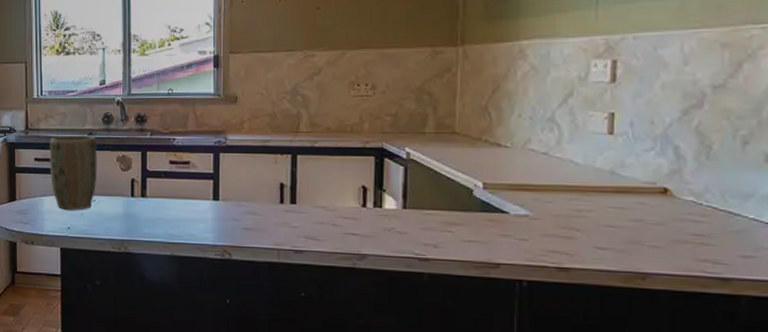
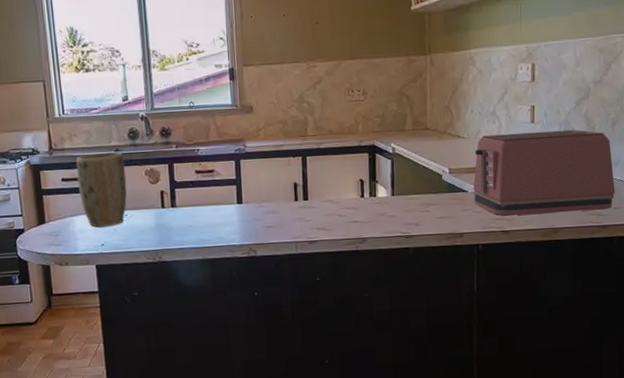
toaster: none [518,146,745,257] -> present [473,129,615,216]

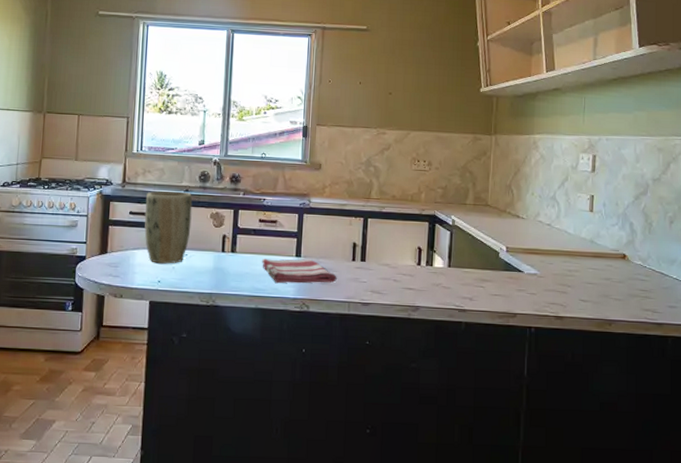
dish towel: none [204,205,281,233] -> present [262,259,337,284]
toaster: present [473,129,615,216] -> none [529,219,671,307]

